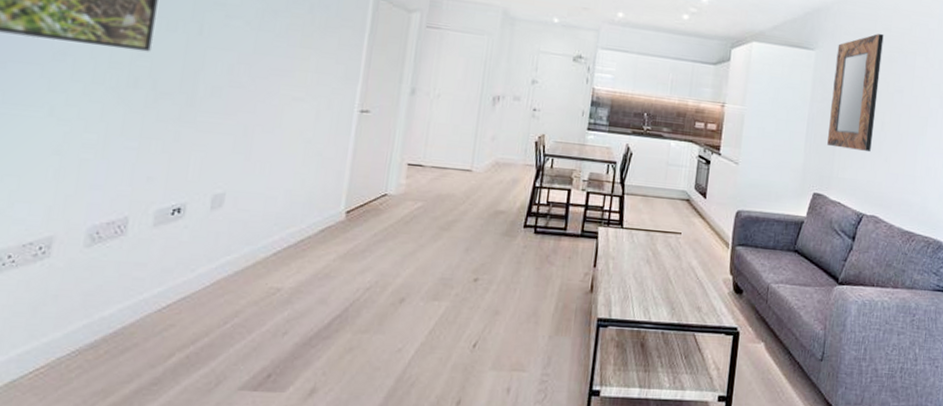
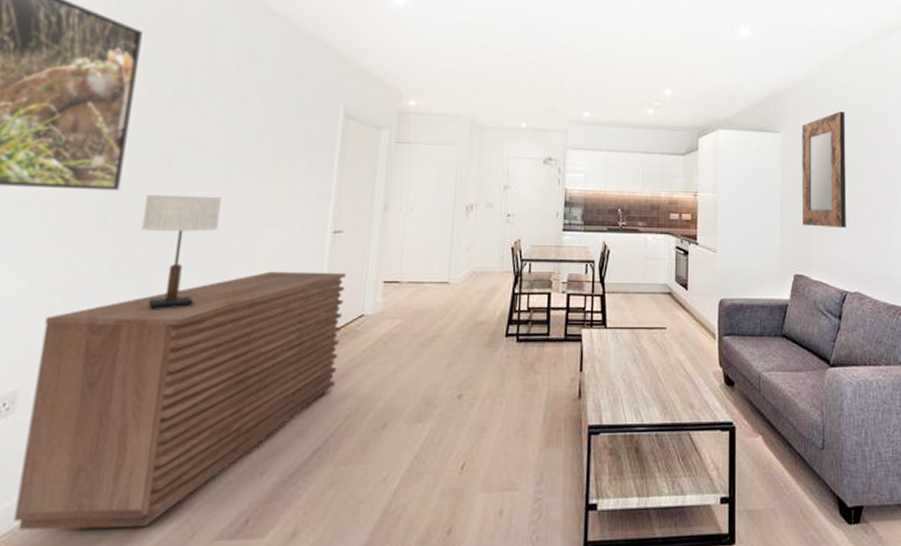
sideboard: none [51,144,371,373] -> present [13,271,346,530]
table lamp: none [172,57,251,173] -> present [141,194,221,310]

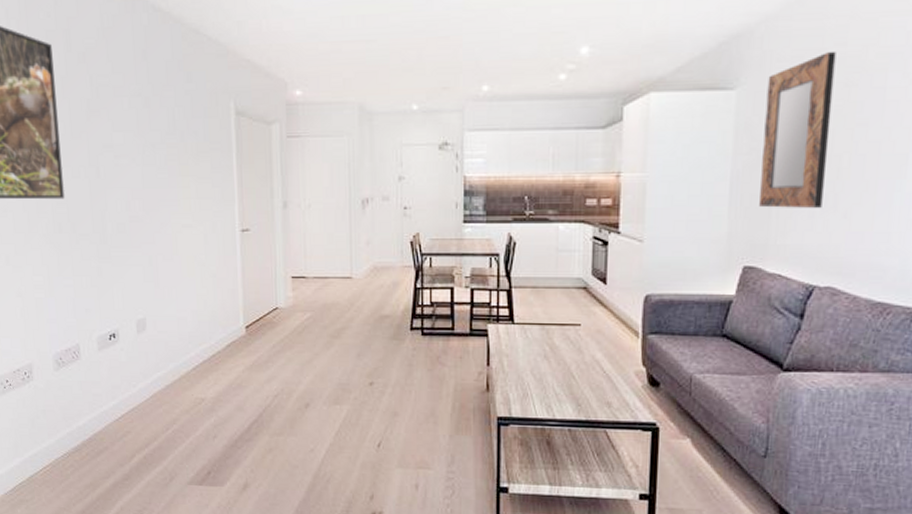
sideboard: present [13,271,346,530] -> none [37,268,262,470]
table lamp: present [141,194,221,310] -> none [85,200,145,302]

